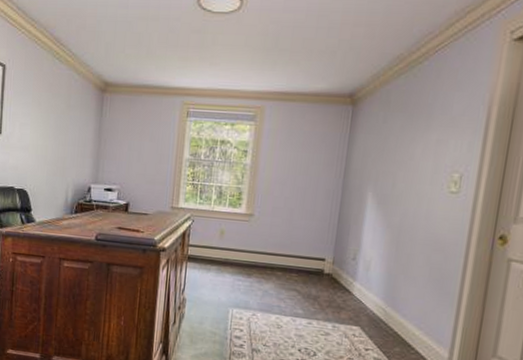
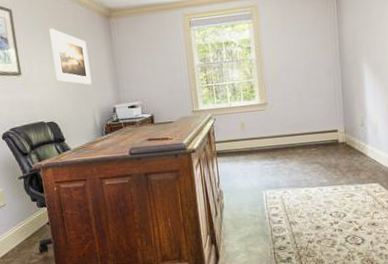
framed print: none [36,91,75,158] -> present [49,28,92,85]

